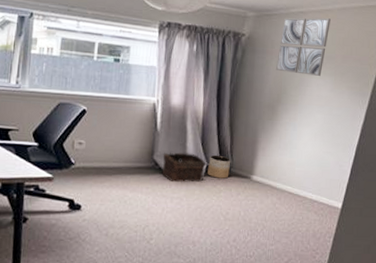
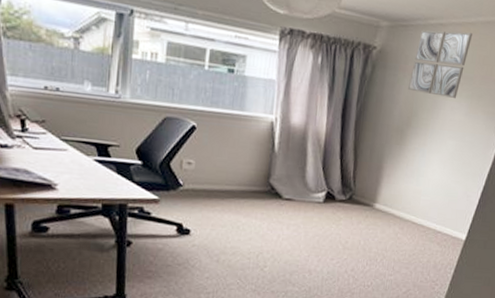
basket: present [162,152,206,183] -> none [278,176,326,209]
planter: present [207,155,231,179] -> none [327,180,354,207]

